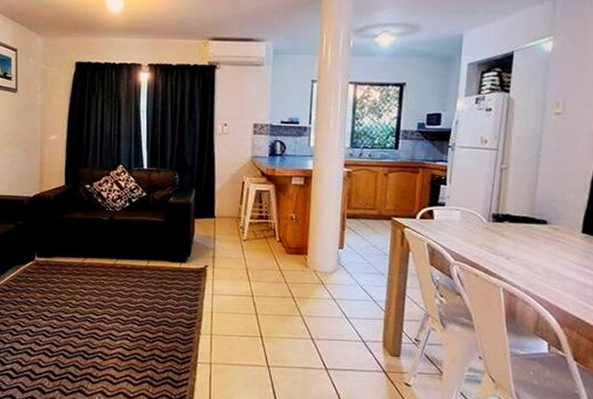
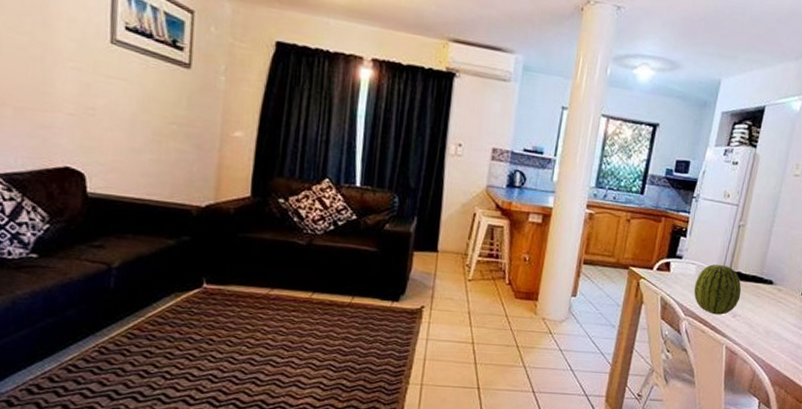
fruit: none [461,208,513,258] -> present [693,264,742,315]

